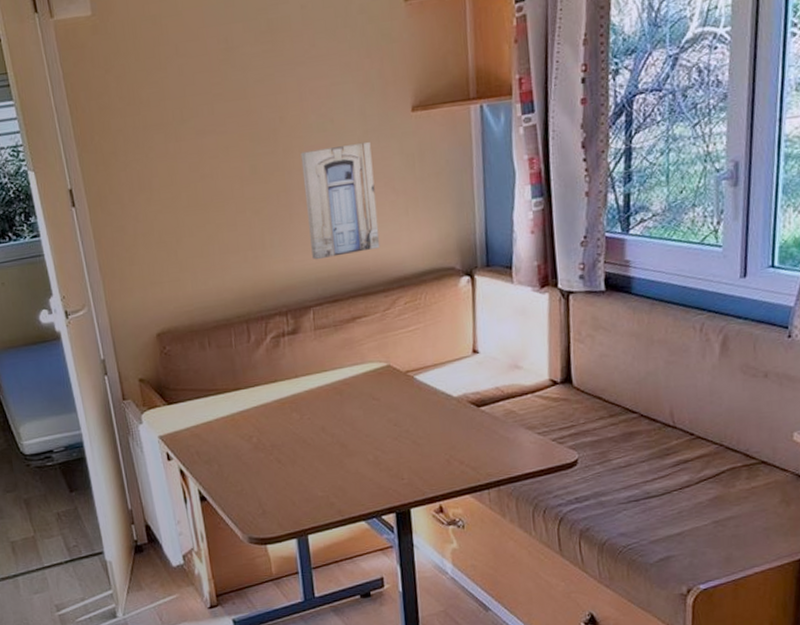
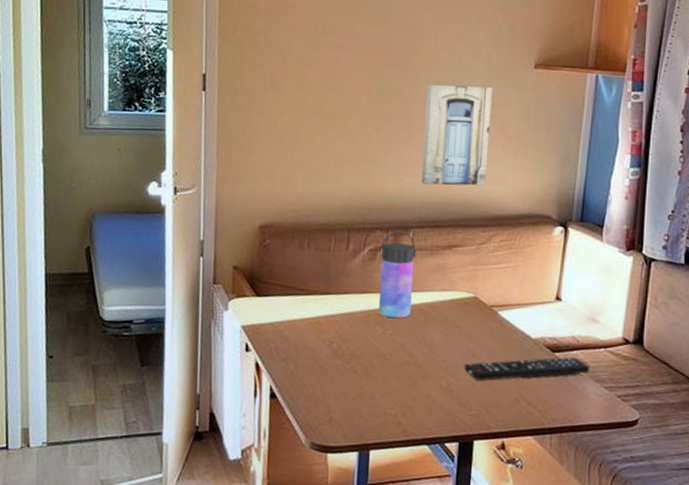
water bottle: none [283,311,325,402] -> present [378,230,417,318]
remote control: none [388,408,520,449] -> present [464,356,590,381]

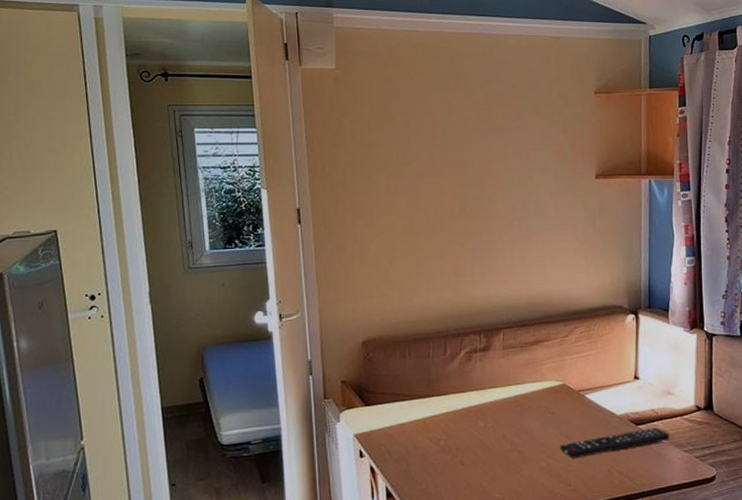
water bottle: present [378,230,417,318] -> none [475,332,508,411]
wall art: present [421,84,492,186] -> none [503,197,564,290]

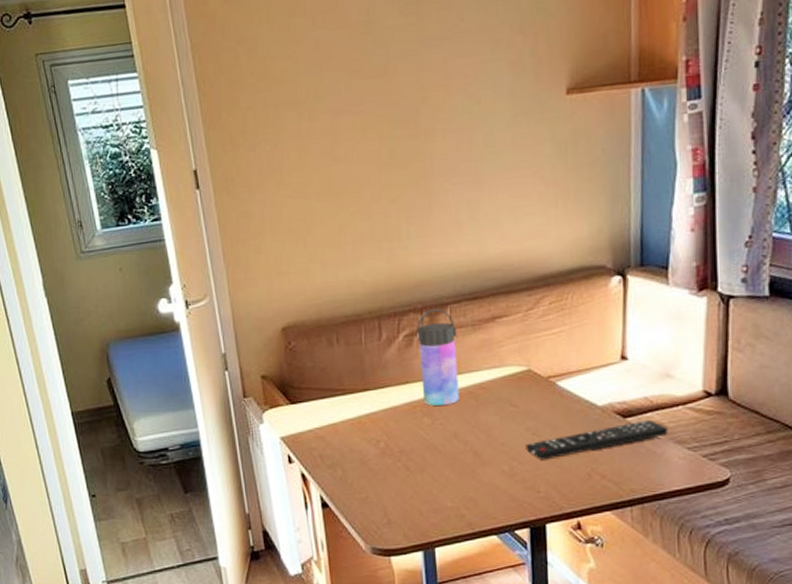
water bottle: none [475,332,508,411] -> present [417,309,460,406]

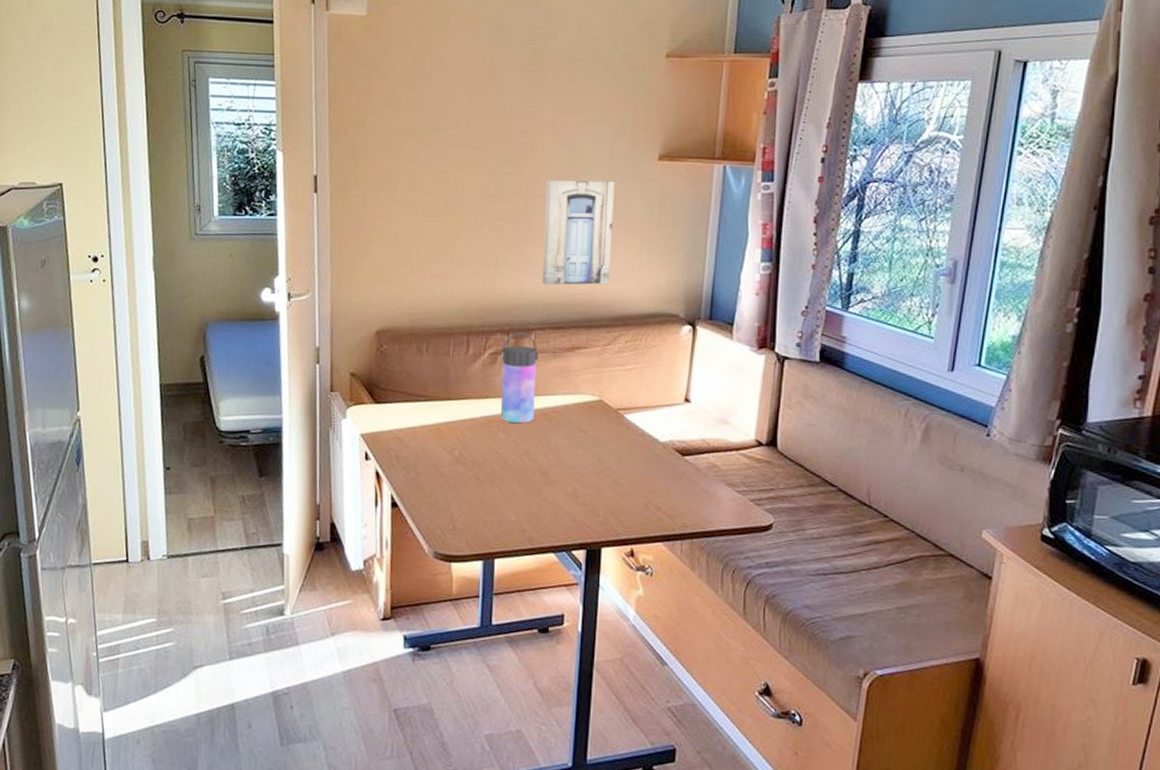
wall art: none [443,126,526,254] -> present [542,179,615,285]
remote control: present [525,419,668,460] -> none [590,460,721,487]

